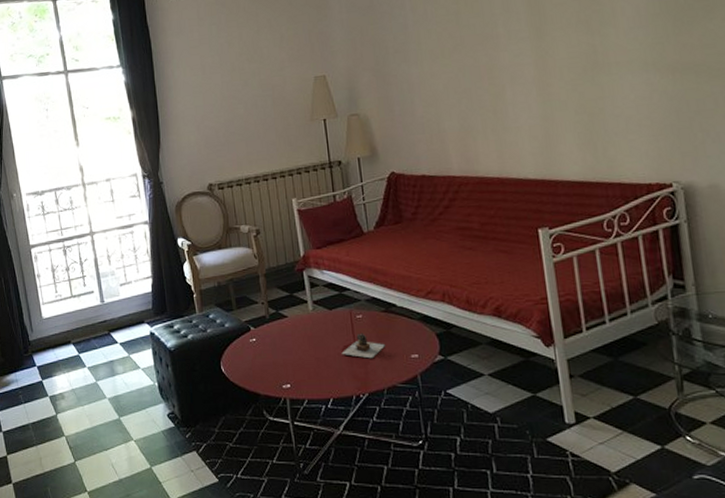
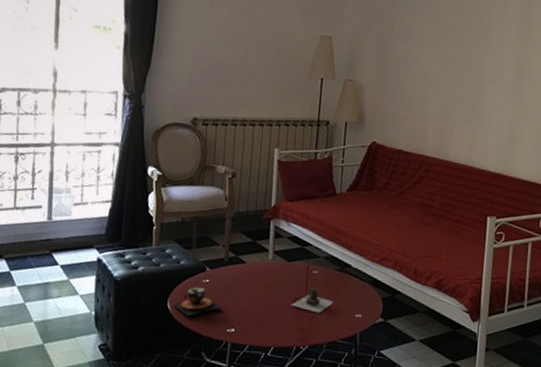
teacup: none [226,347,274,377] -> present [173,287,223,317]

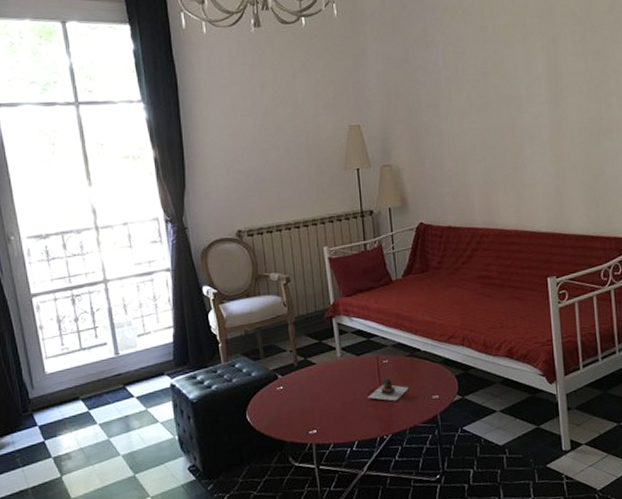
teacup: present [173,287,223,317] -> none [252,395,301,425]

